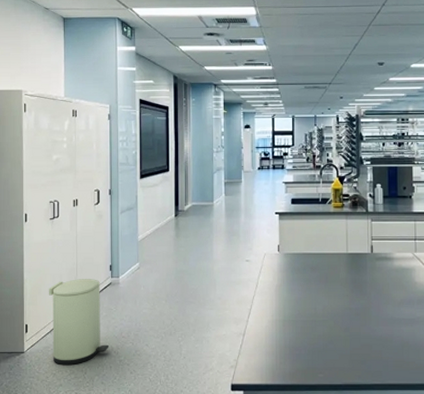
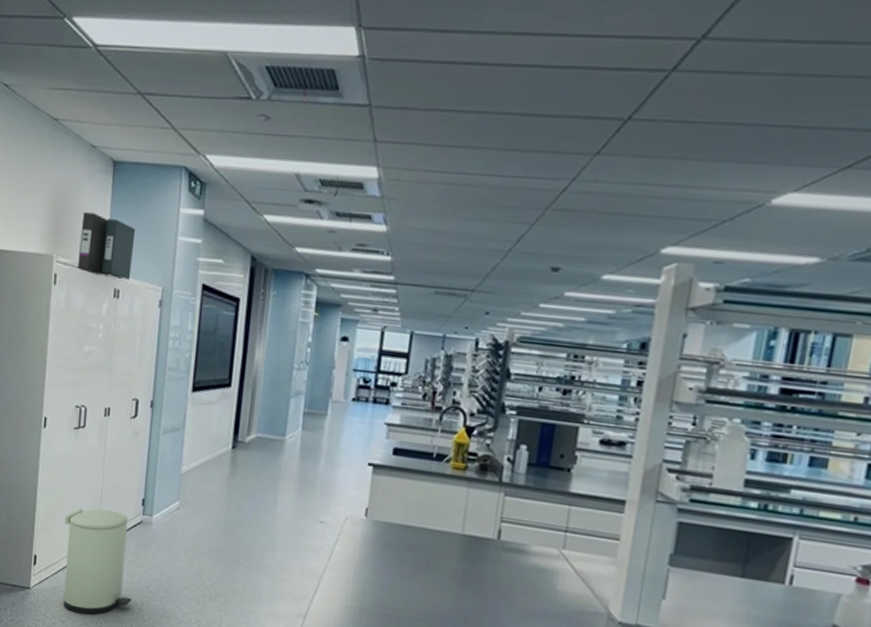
binder: none [42,57,67,101] -> present [78,212,109,276]
binder: none [61,59,85,103] -> present [101,219,136,281]

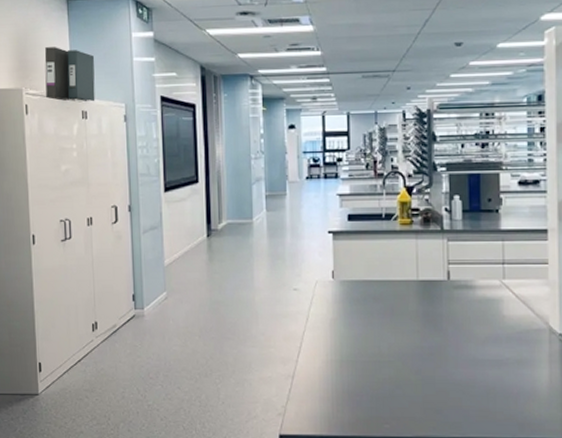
pedal bin: present [63,508,132,615] -> none [62,311,135,410]

